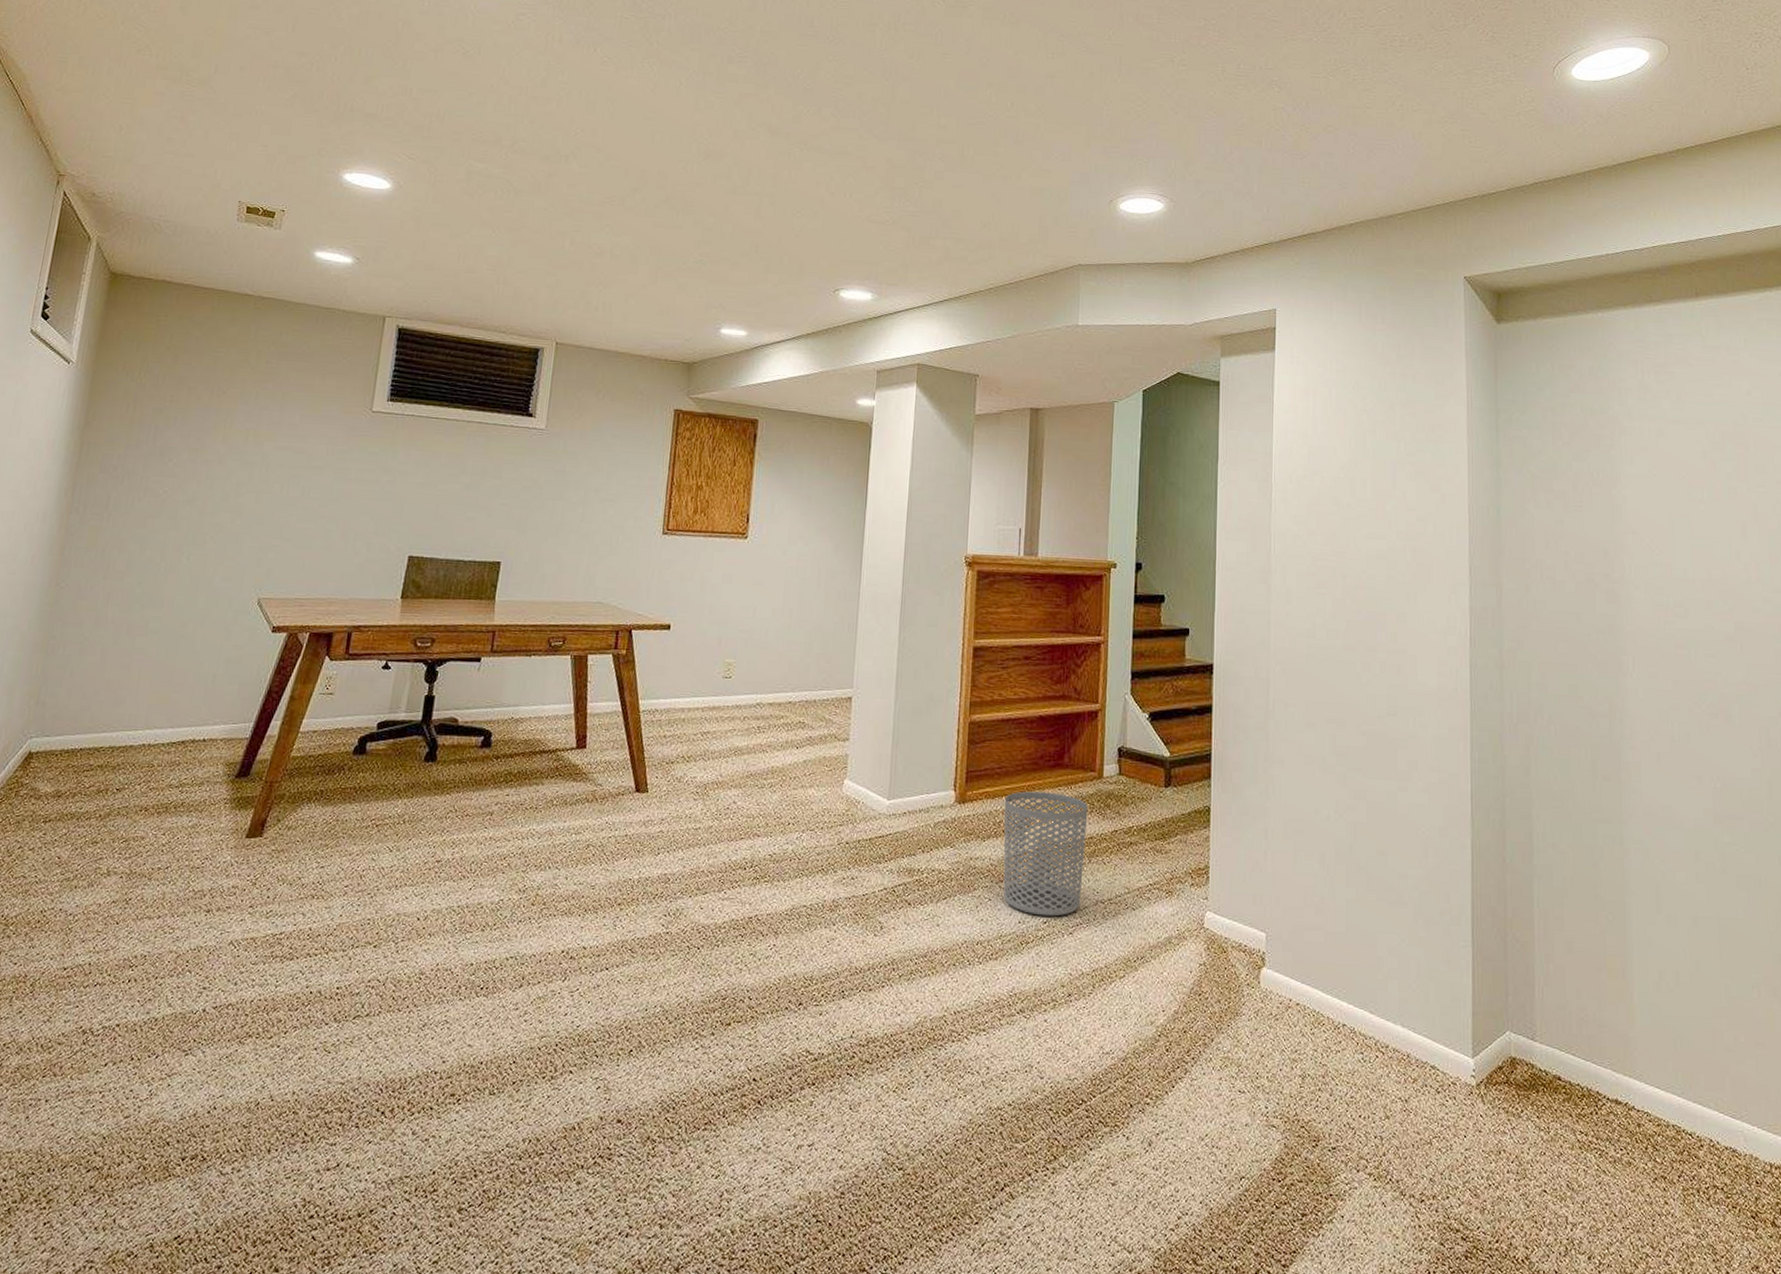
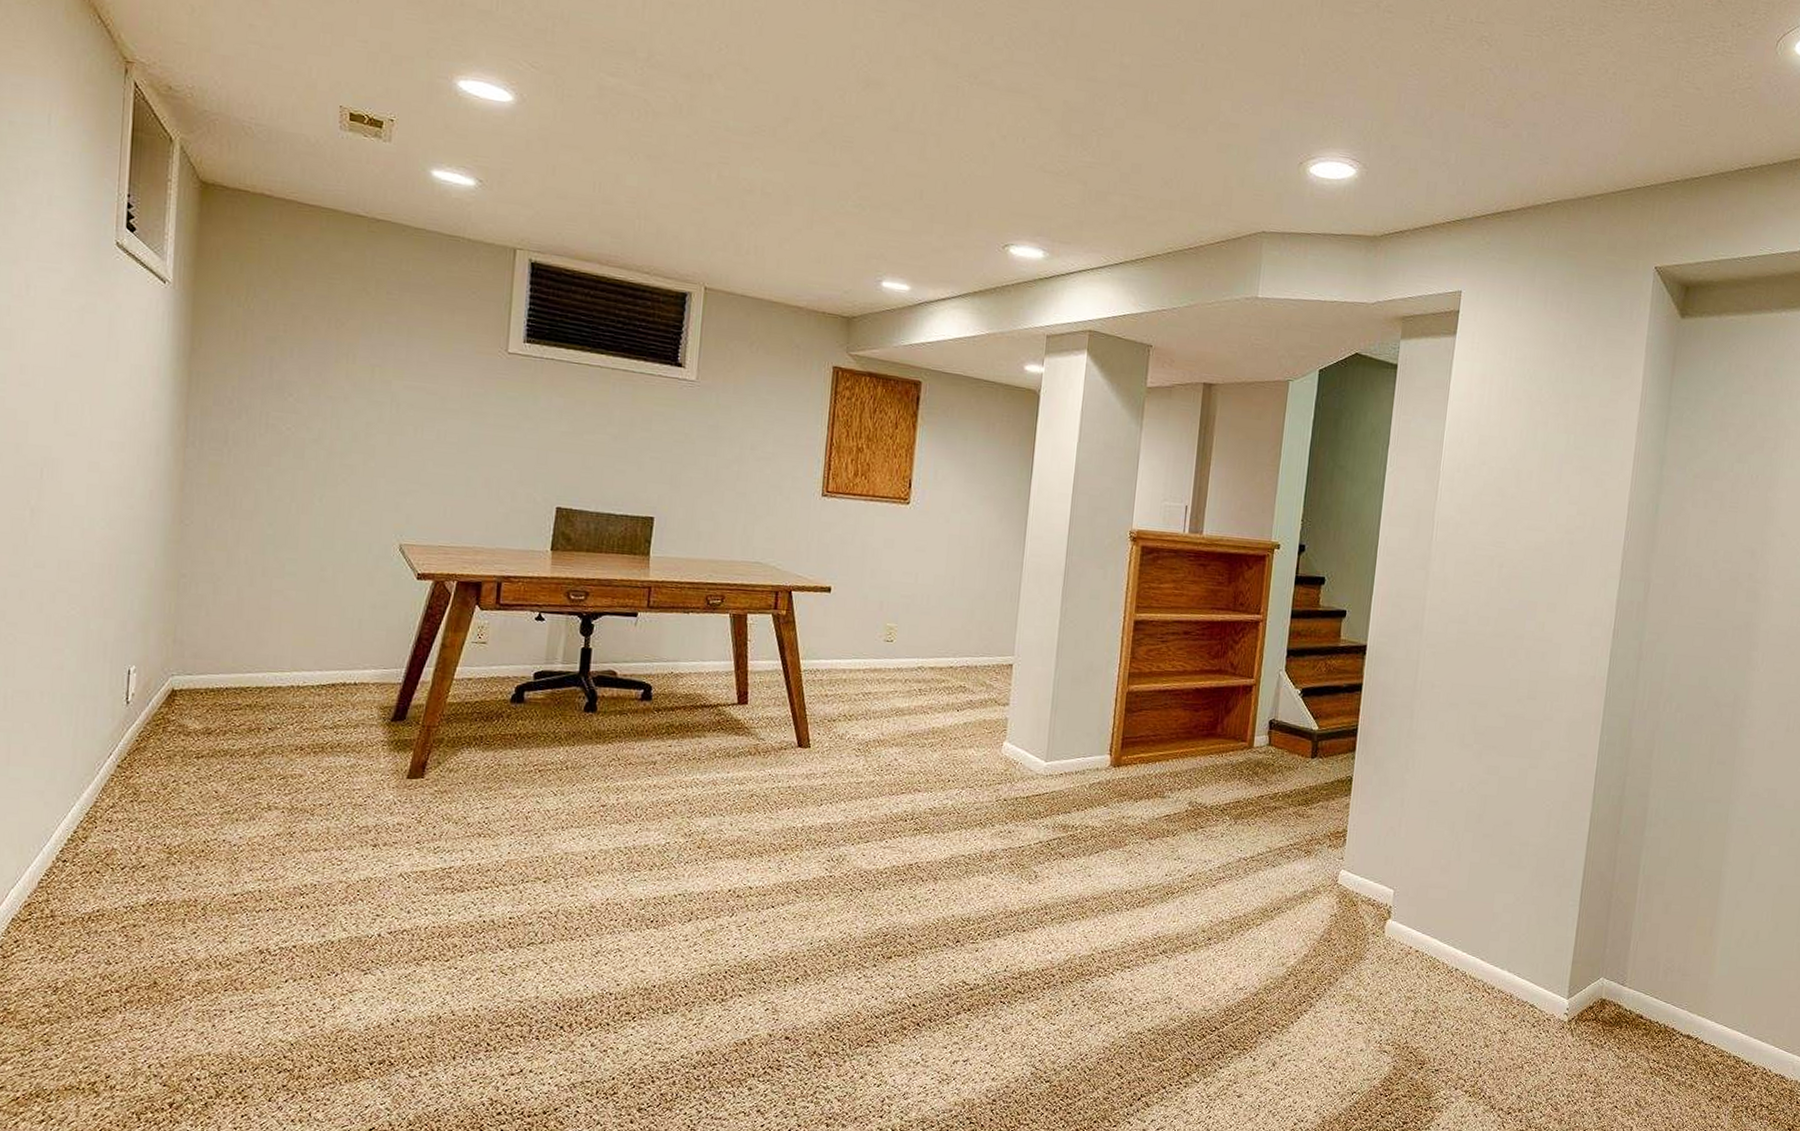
waste bin: present [1003,791,1088,917] -> none [1153,757,1237,871]

